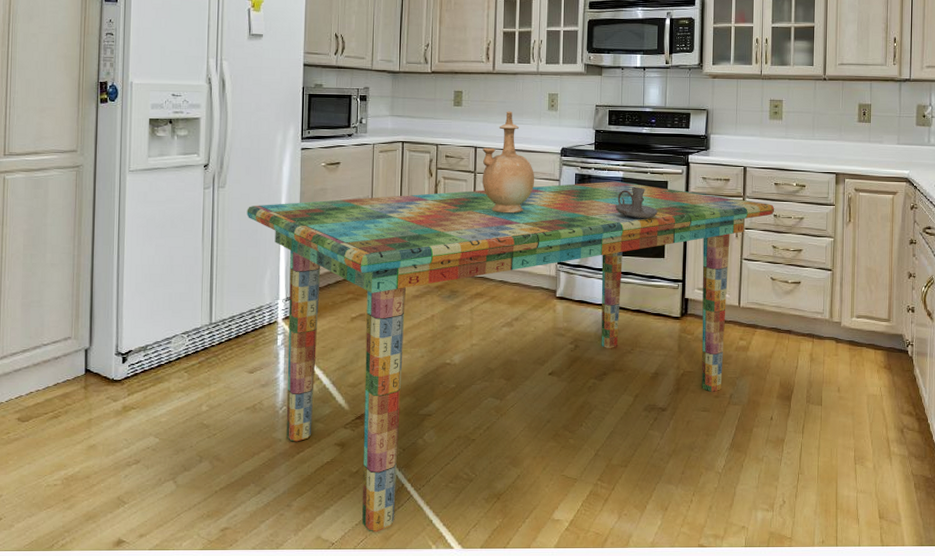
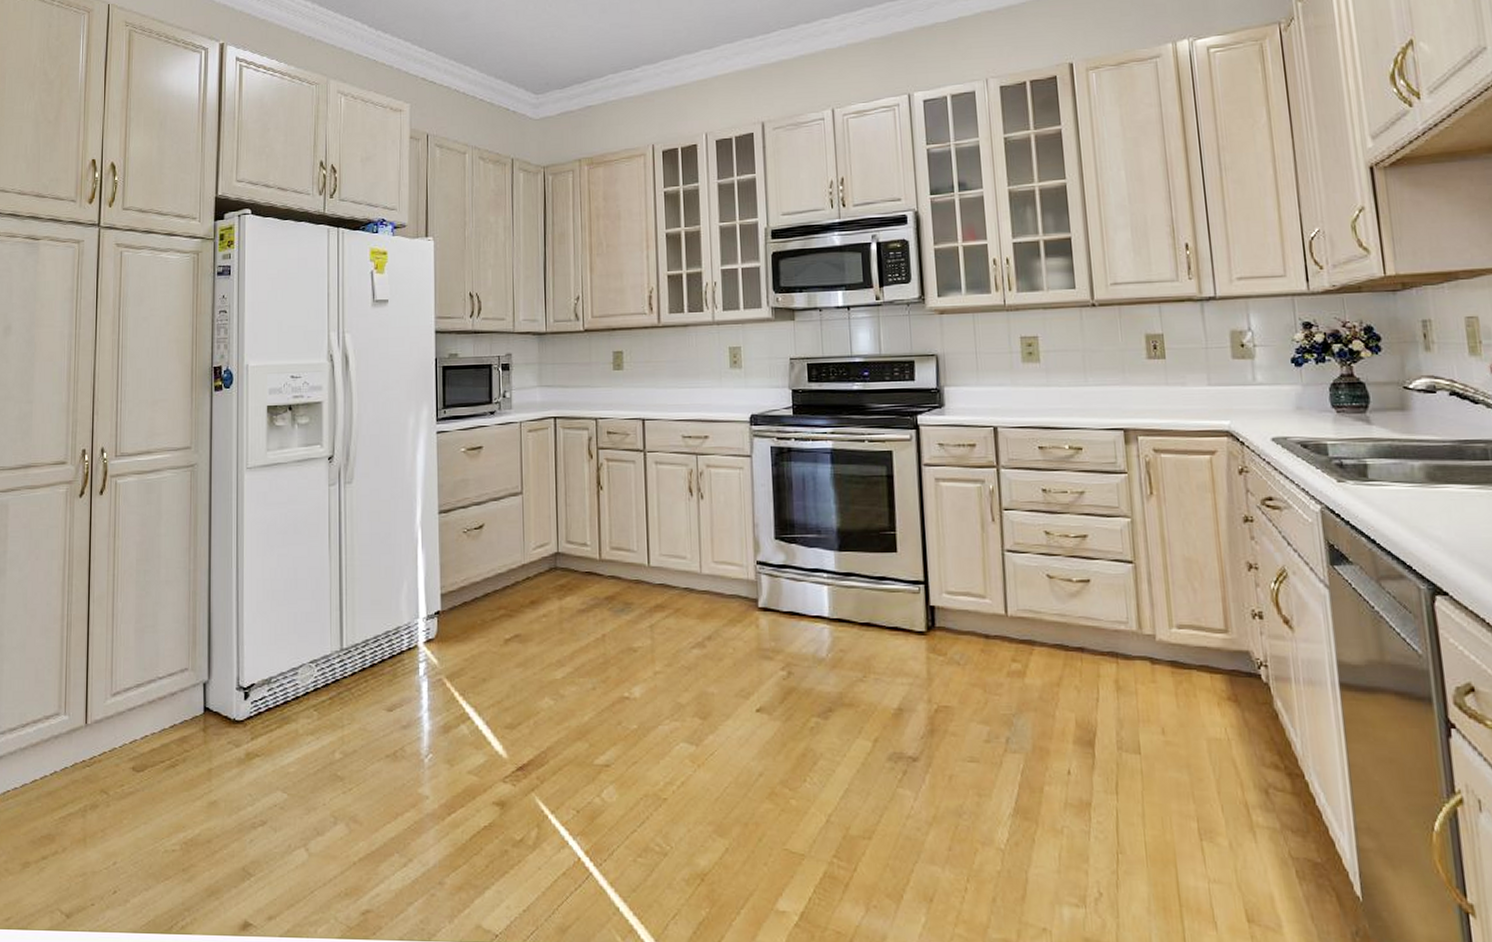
dining table: present [246,181,775,532] -> none [378,453,1043,922]
vase: present [482,111,535,214] -> none [652,372,720,501]
candle holder: present [615,187,658,219] -> none [826,460,883,502]

